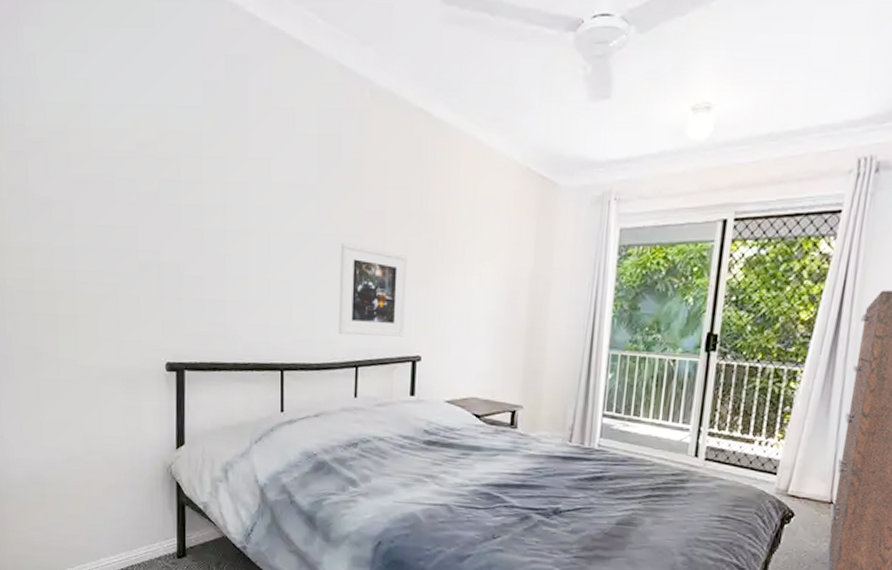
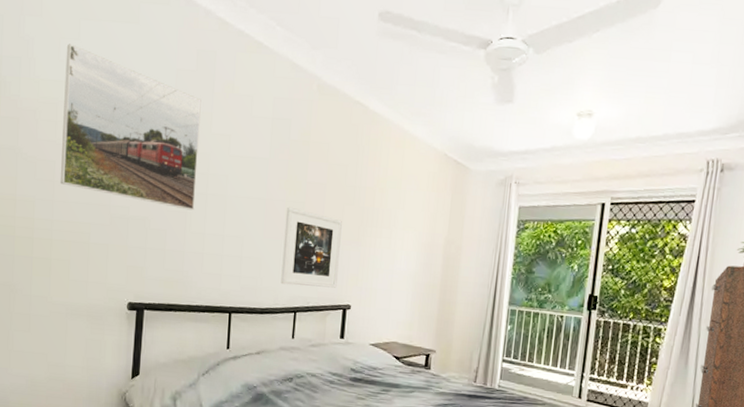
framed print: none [73,57,234,252] -> present [61,44,201,211]

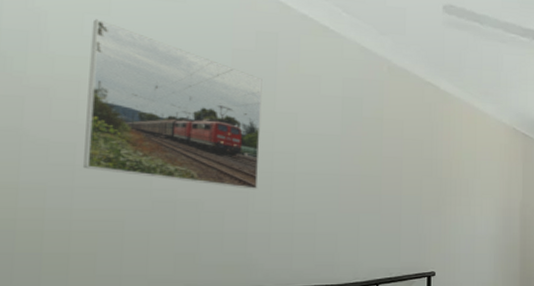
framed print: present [281,207,342,288] -> none [360,181,421,258]

